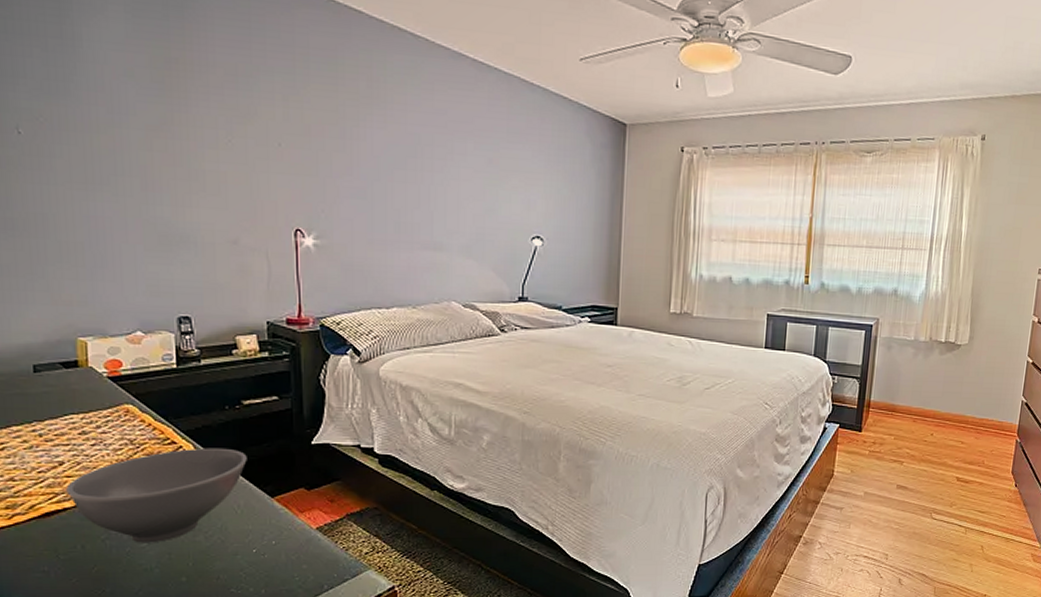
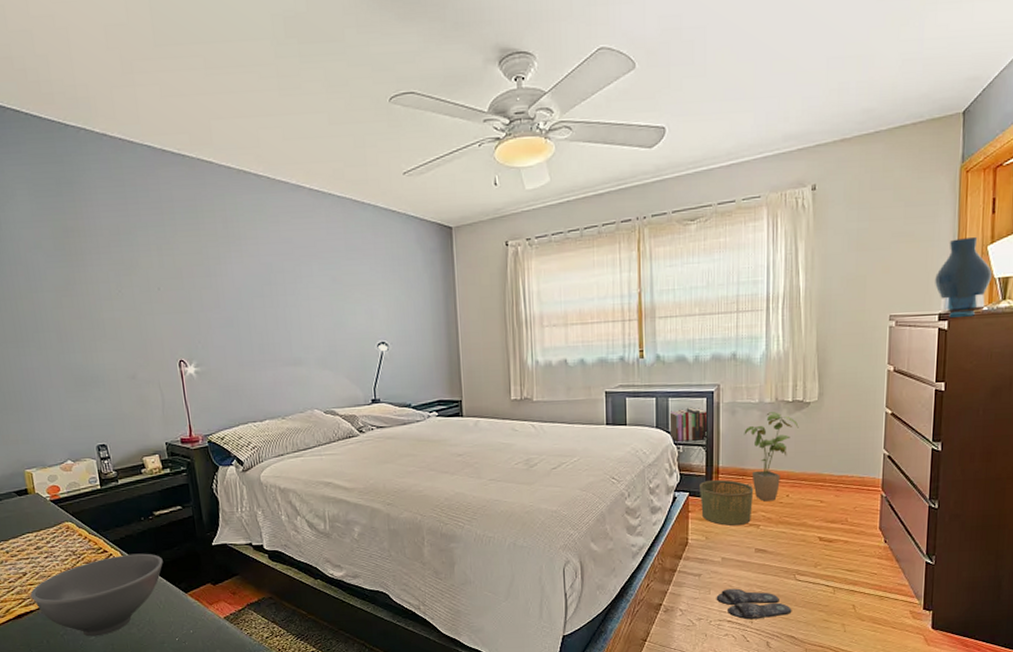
books: none [827,338,866,373] -> present [669,407,709,442]
basket: none [849,413,902,460] -> present [700,479,754,526]
slippers: none [855,524,926,556] -> present [716,588,792,620]
house plant: none [897,351,949,439] -> present [744,412,799,502]

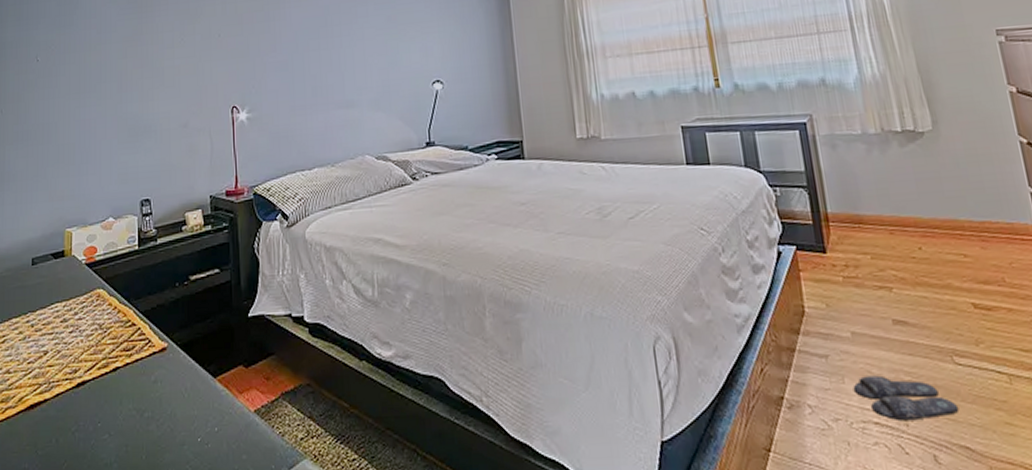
bowl: present [30,553,163,637] -> none [48,327,193,435]
books: present [669,407,709,442] -> none [758,141,810,183]
basket: present [700,479,754,526] -> none [807,228,880,289]
house plant: present [744,412,799,502] -> none [850,144,917,257]

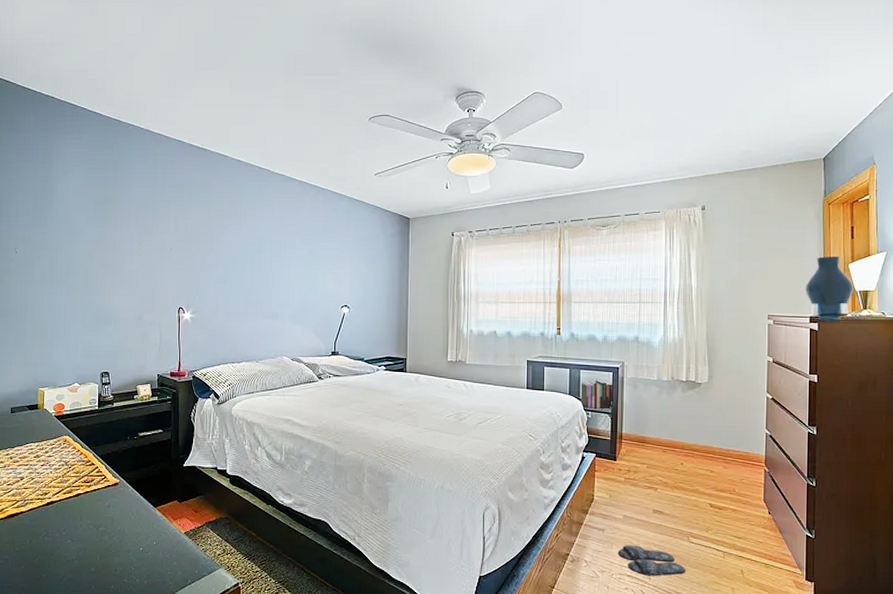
books: none [758,141,810,183] -> present [580,379,615,409]

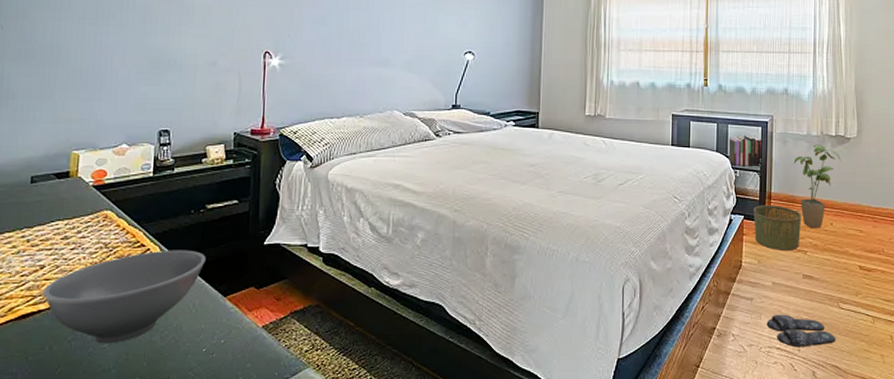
bowl: none [23,468,140,540] -> present [43,250,206,344]
basket: none [605,444,653,487] -> present [754,204,802,250]
house plant: none [644,389,692,468] -> present [793,144,841,228]

